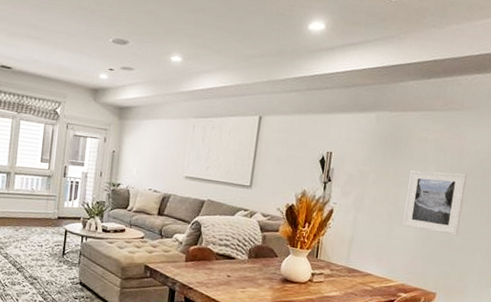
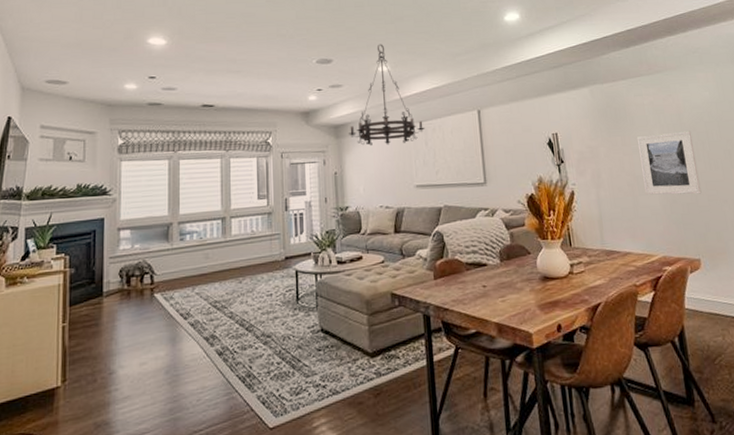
chandelier: none [132,33,206,135] -> present [349,44,426,146]

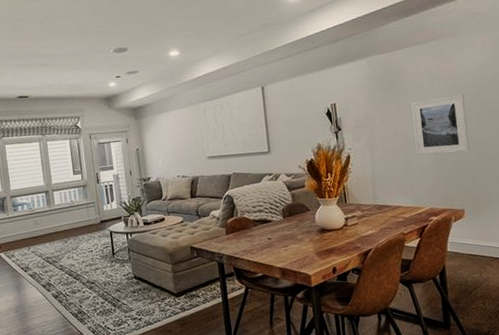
chandelier: present [349,44,426,146] -> none [147,30,215,125]

